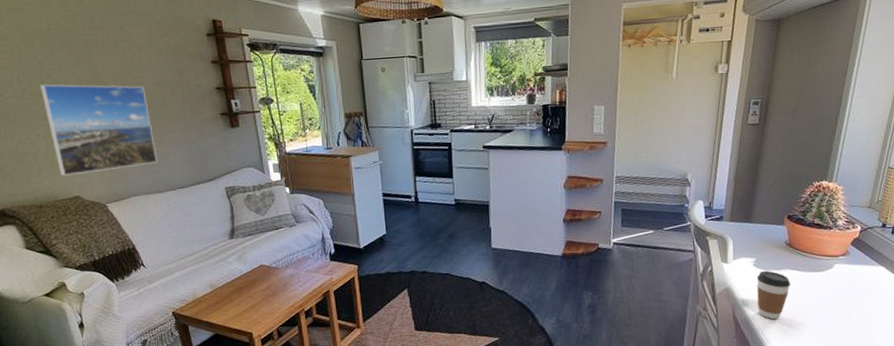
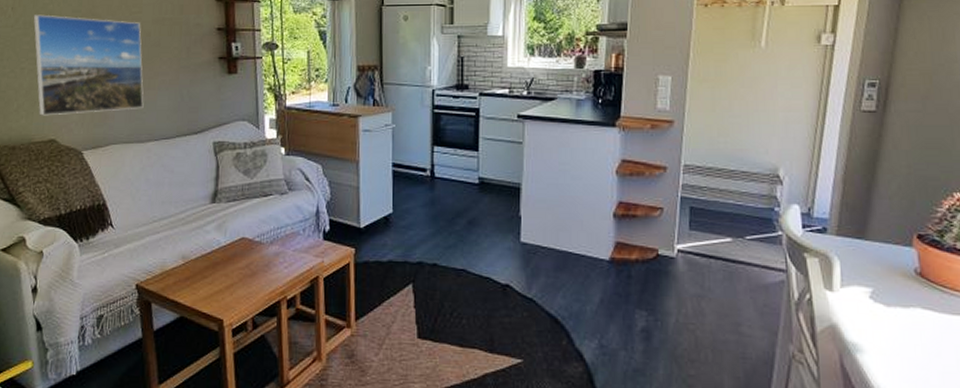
coffee cup: present [756,270,791,320] -> none [873,306,924,376]

